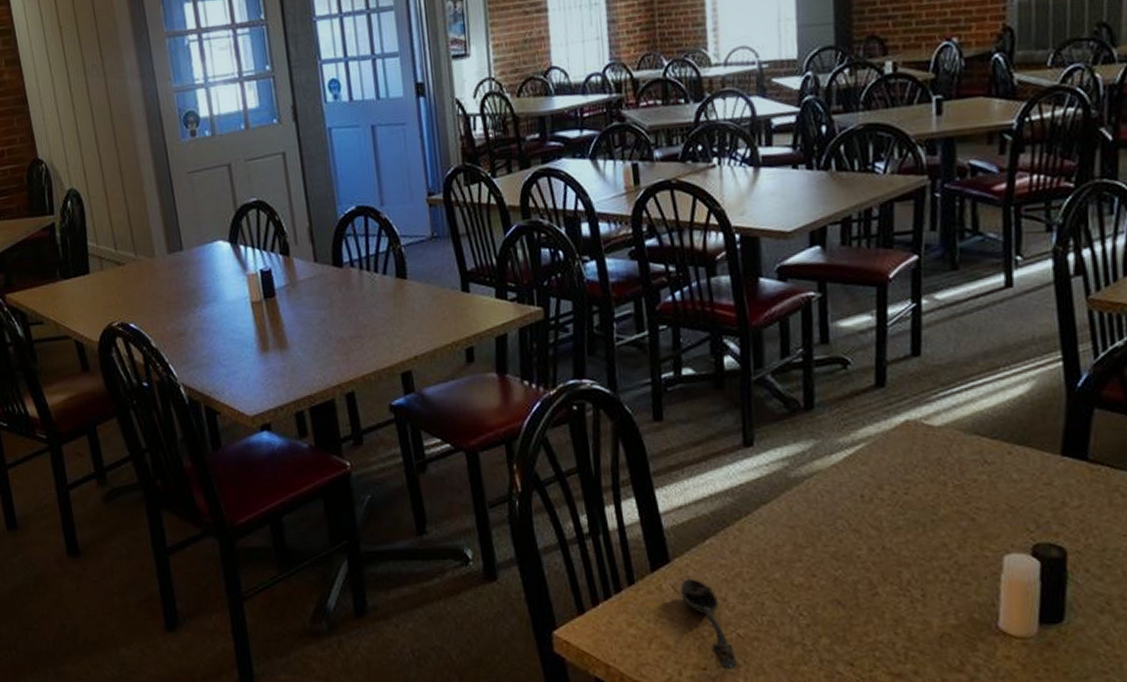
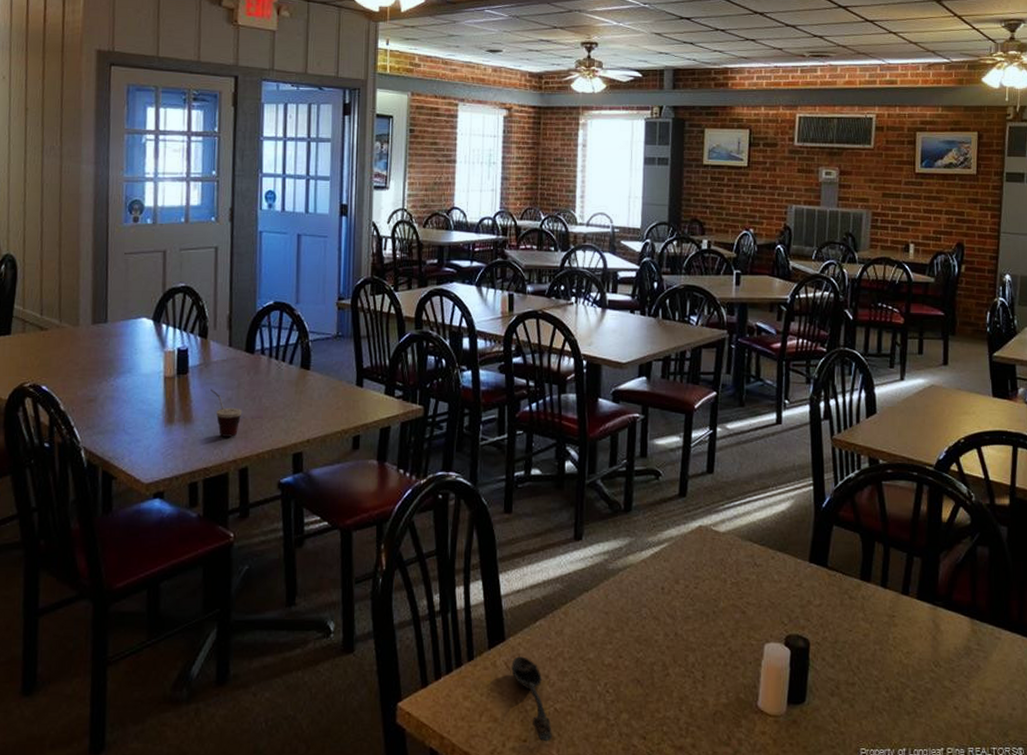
cup: none [302,310,340,361] -> present [210,389,243,437]

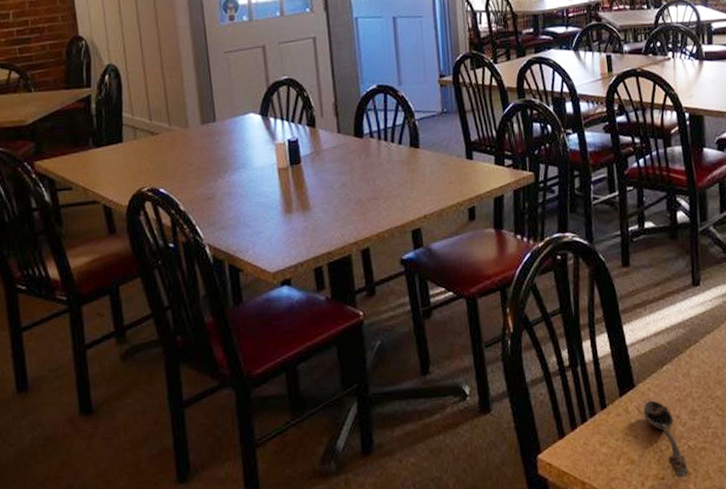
cup: present [210,389,243,437] -> none [324,176,358,221]

